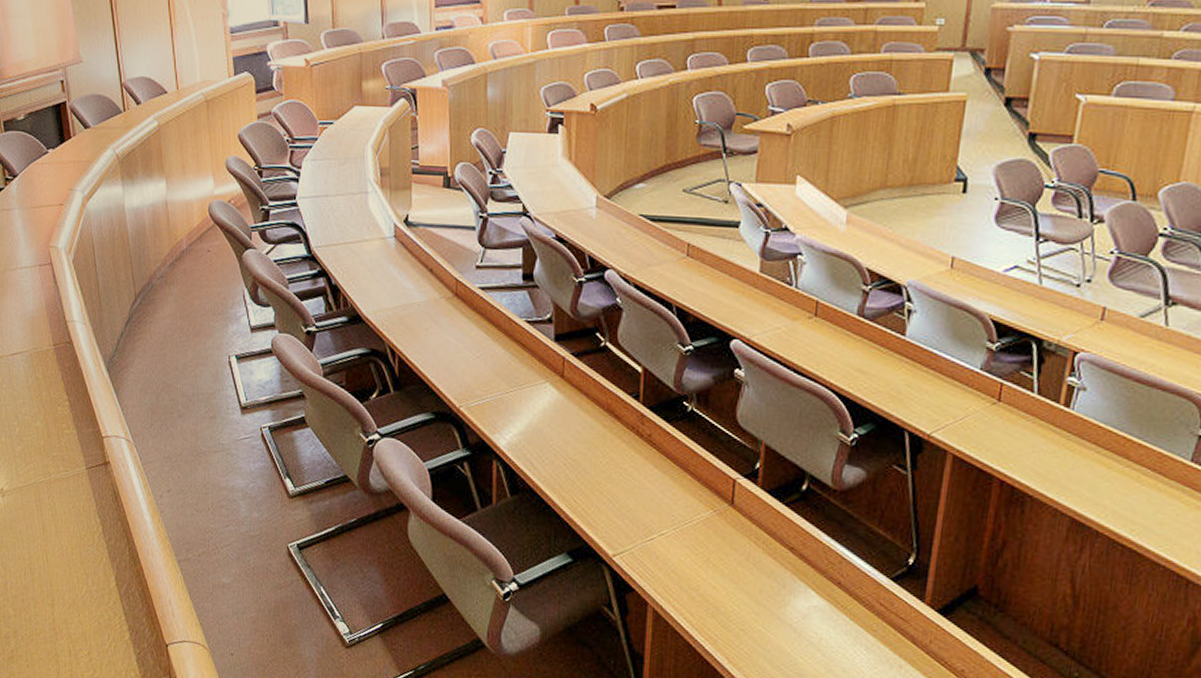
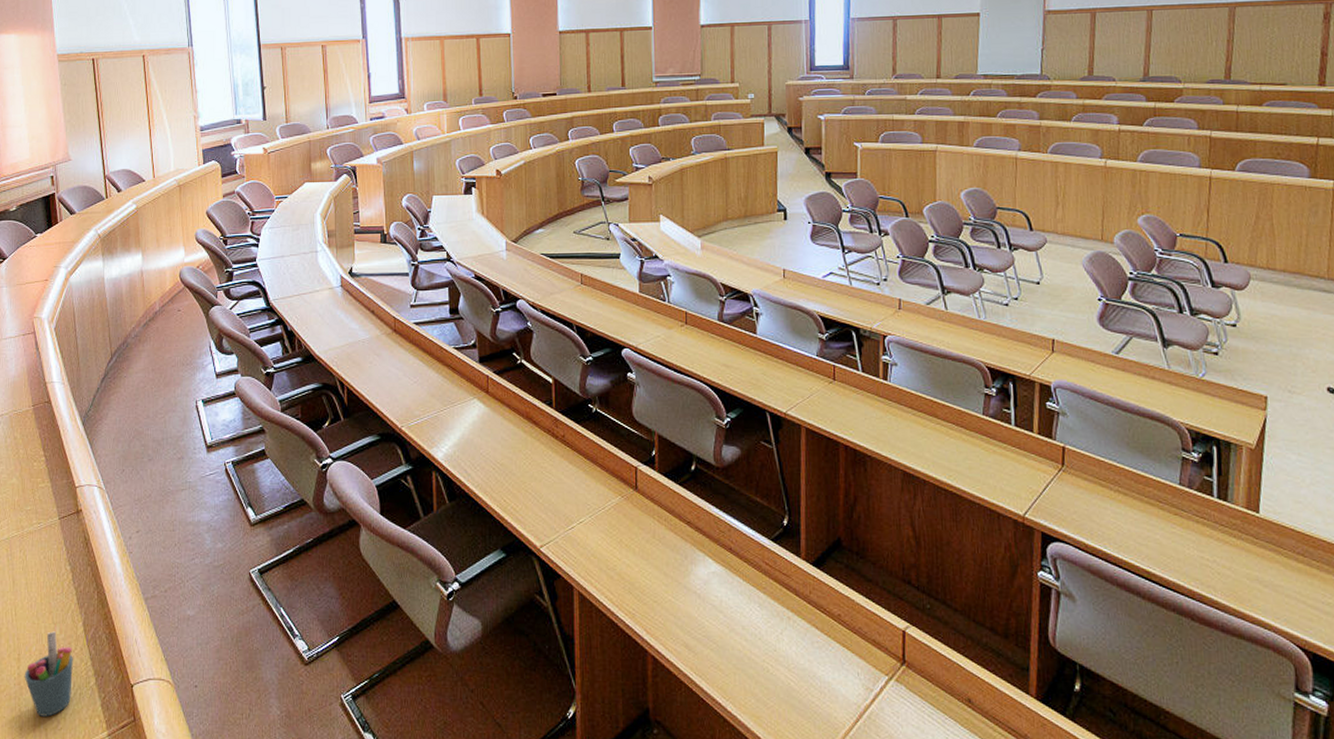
pen holder: none [58,582,107,664] -> present [24,631,73,717]

